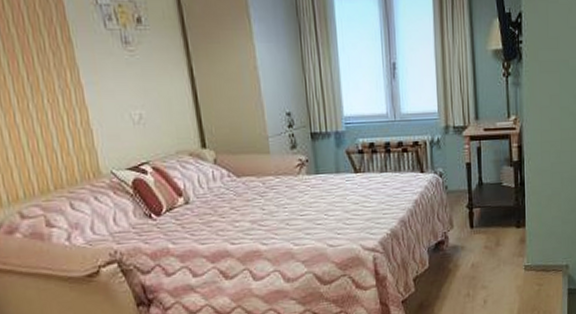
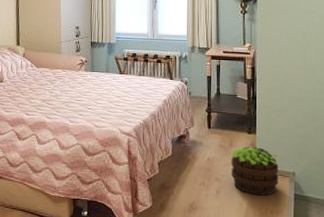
potted plant: none [497,241,552,298] -> present [230,146,280,196]

